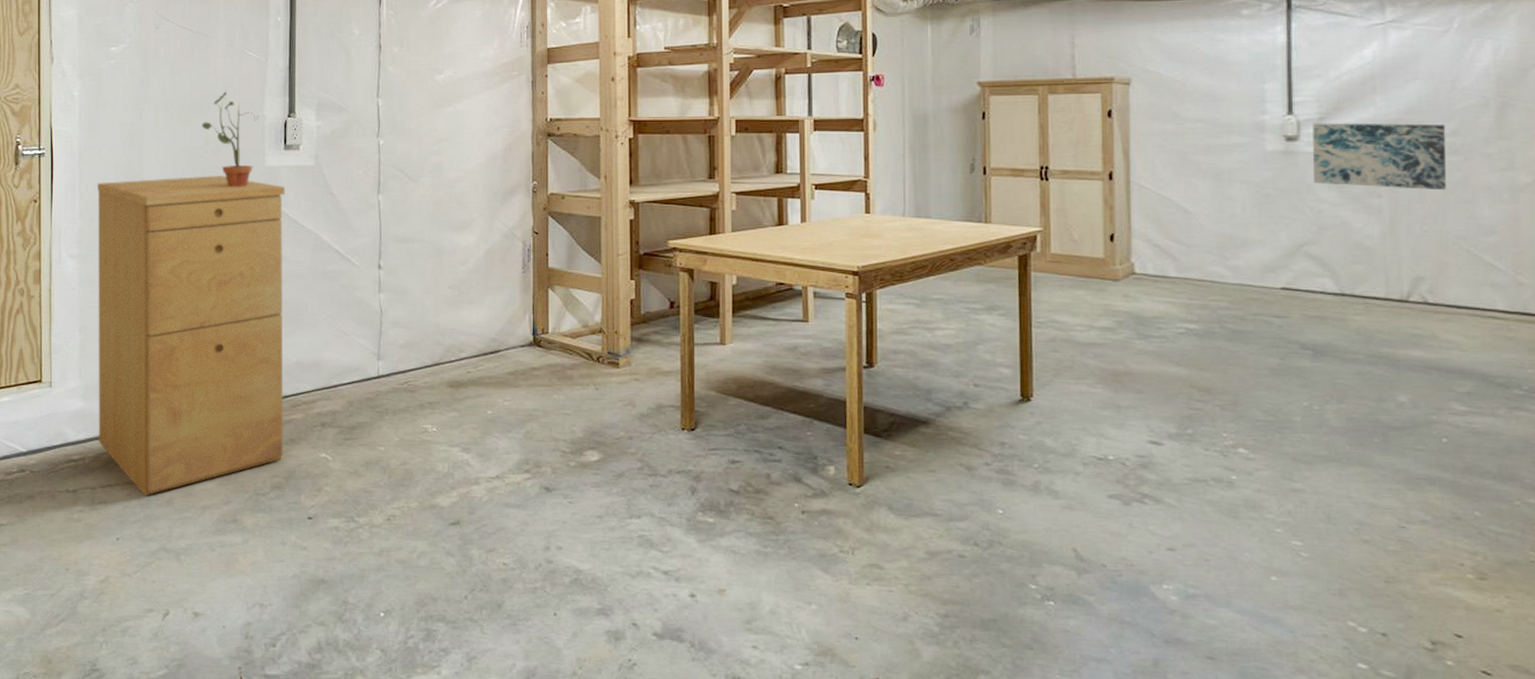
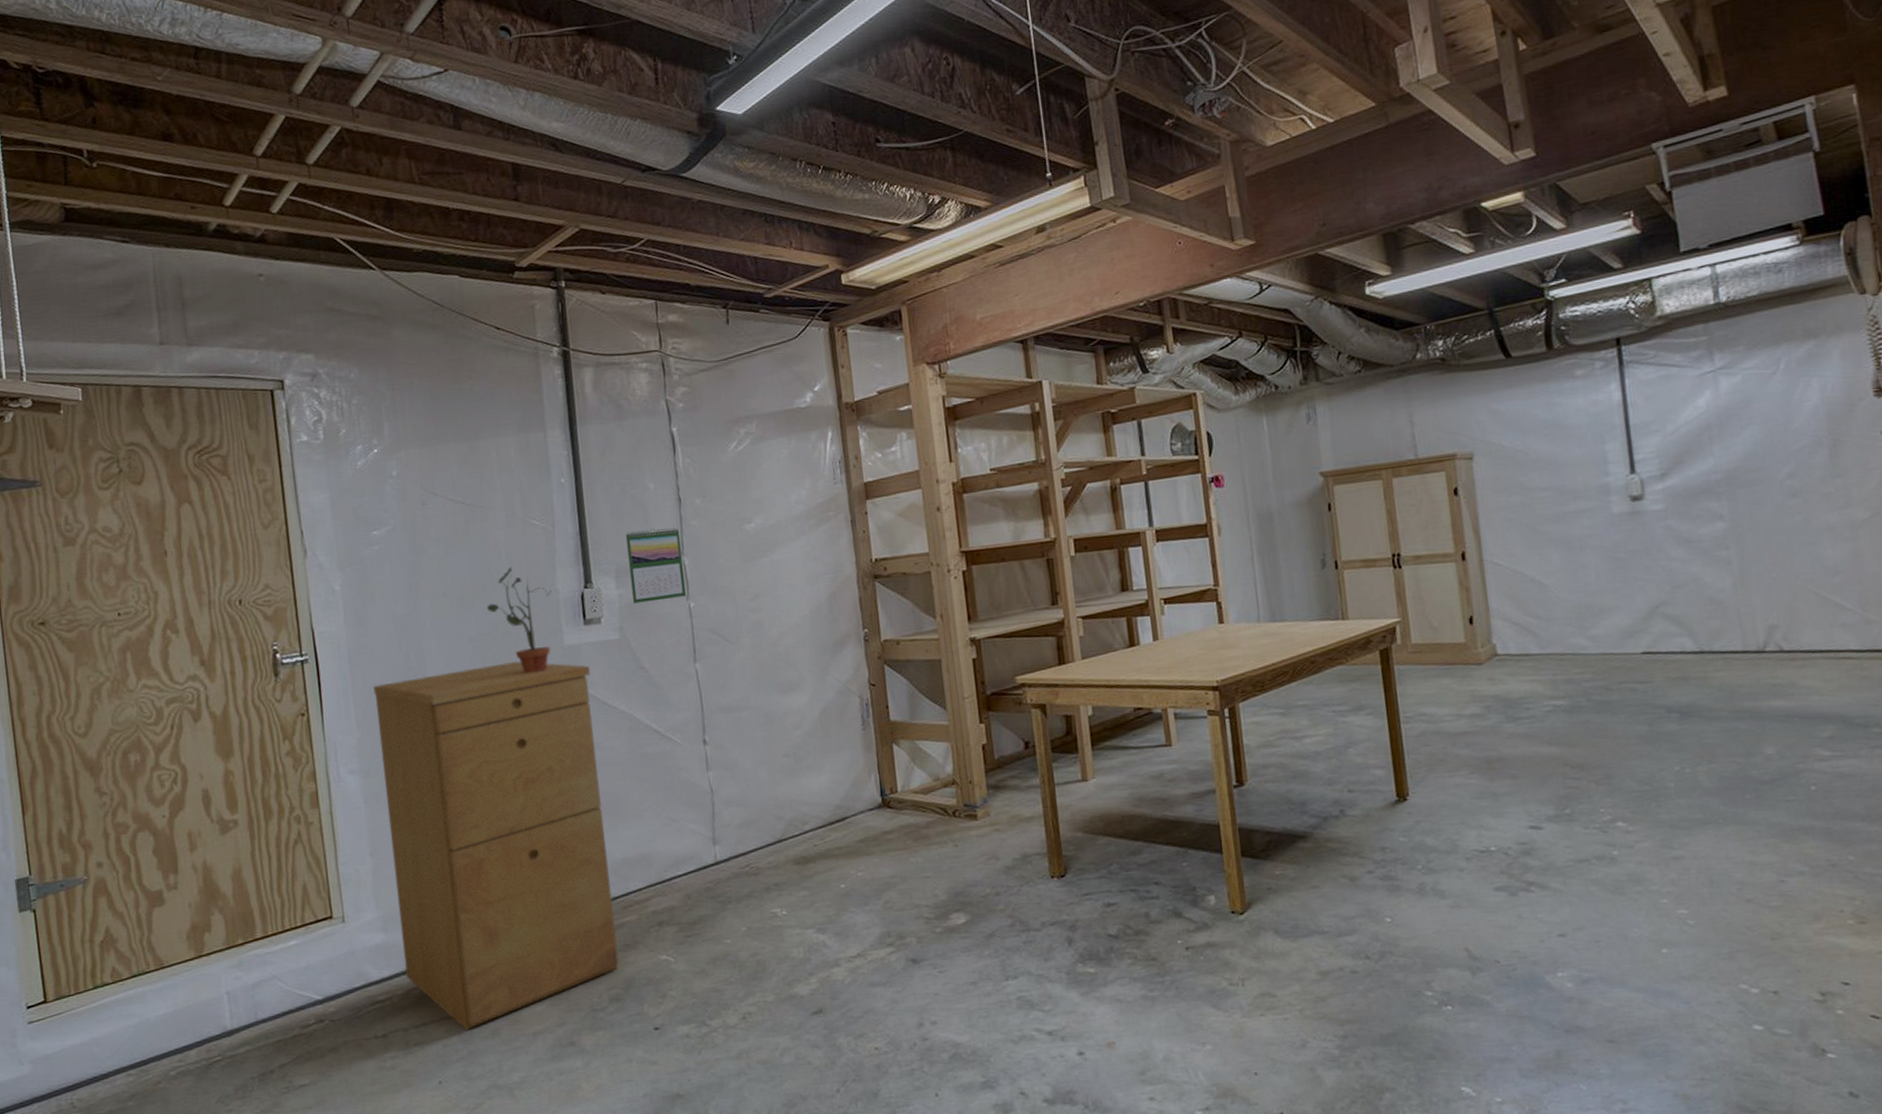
calendar: none [328,70,377,135] -> present [626,527,686,604]
wall art: present [1313,123,1447,191] -> none [1655,468,1790,542]

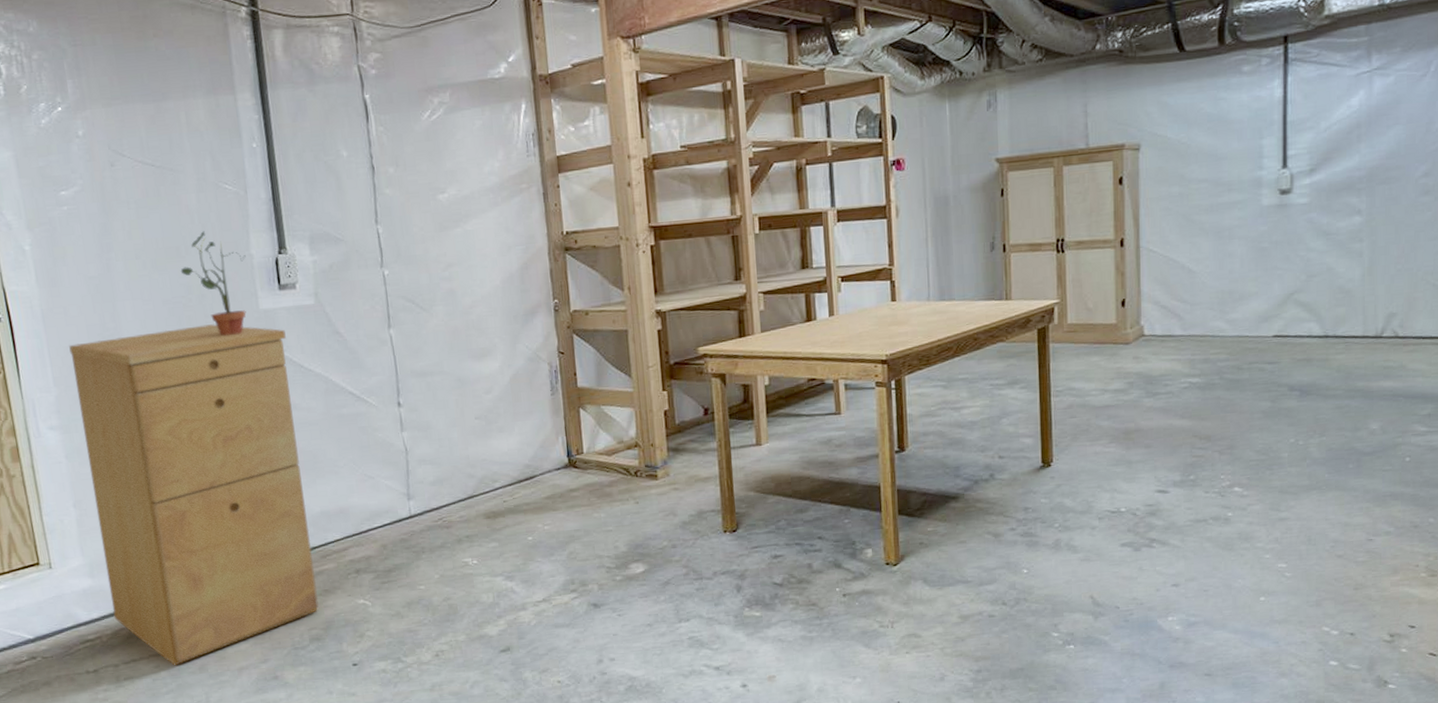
calendar: present [626,527,686,604] -> none [319,195,380,270]

